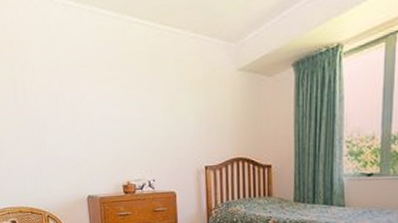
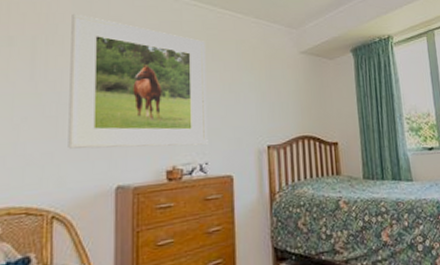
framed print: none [36,40,154,164] -> present [68,13,208,149]

